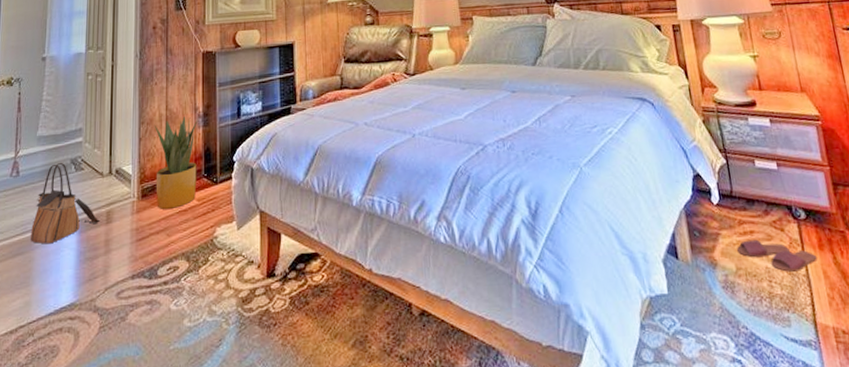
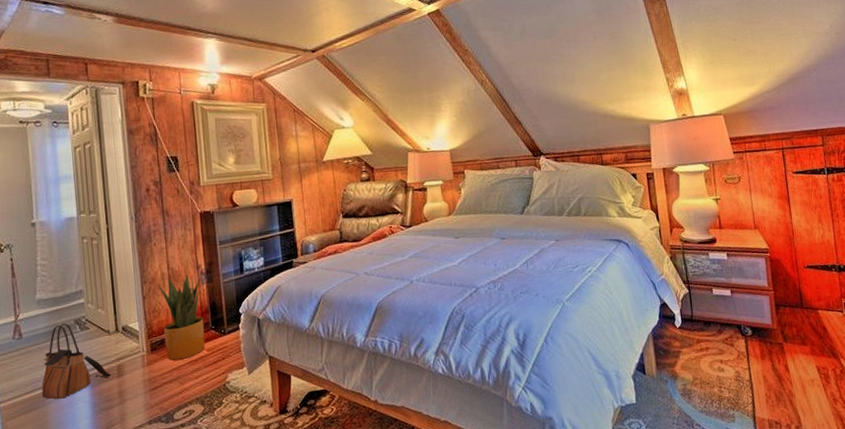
slippers: present [737,239,817,272] -> none [694,354,759,379]

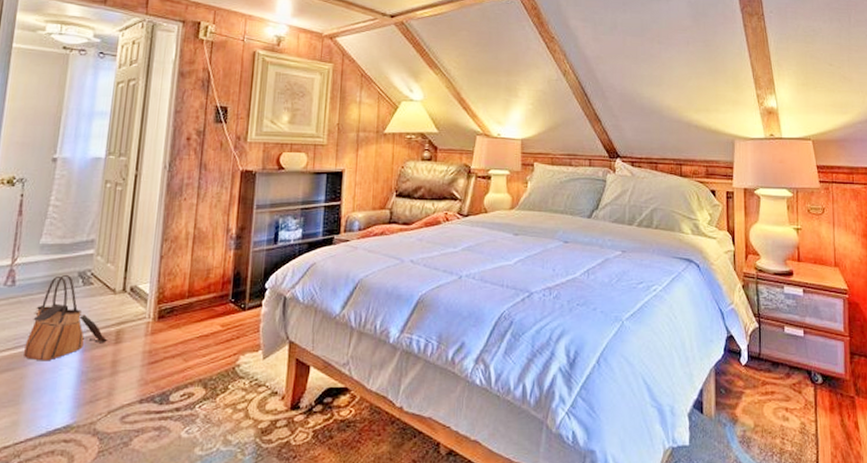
planter: present [157,274,206,361] -> none [175,237,231,332]

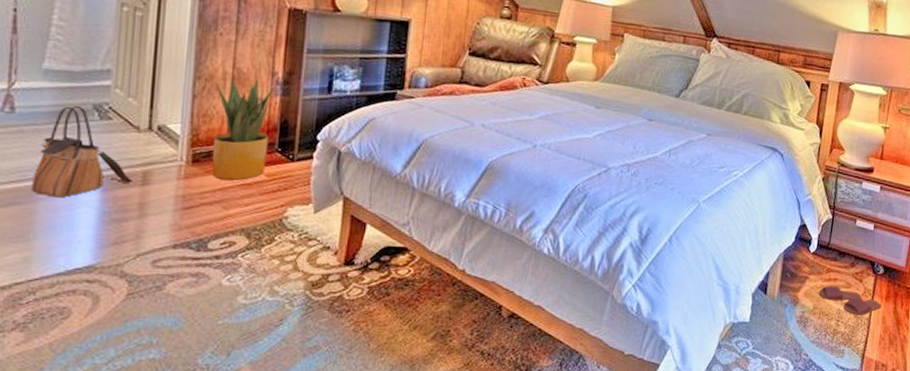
planter: none [175,237,231,332] -> present [212,80,277,180]
slippers: none [758,399,827,431] -> present [819,285,882,315]

